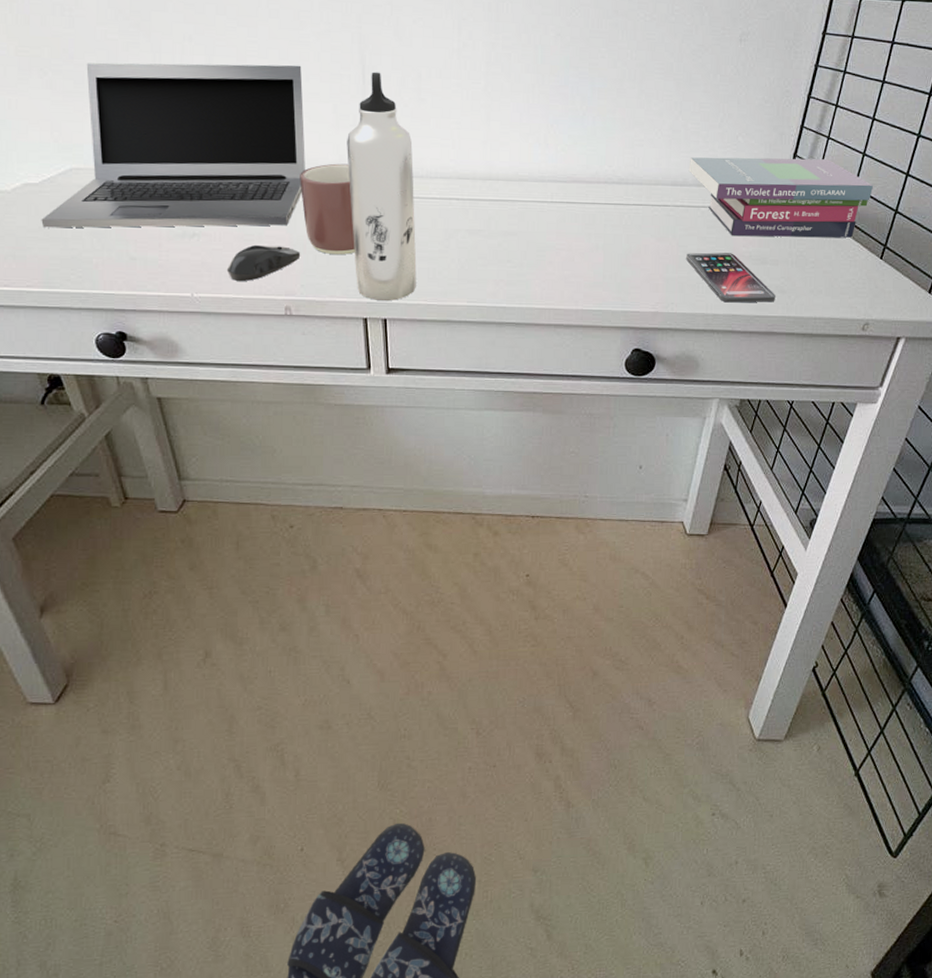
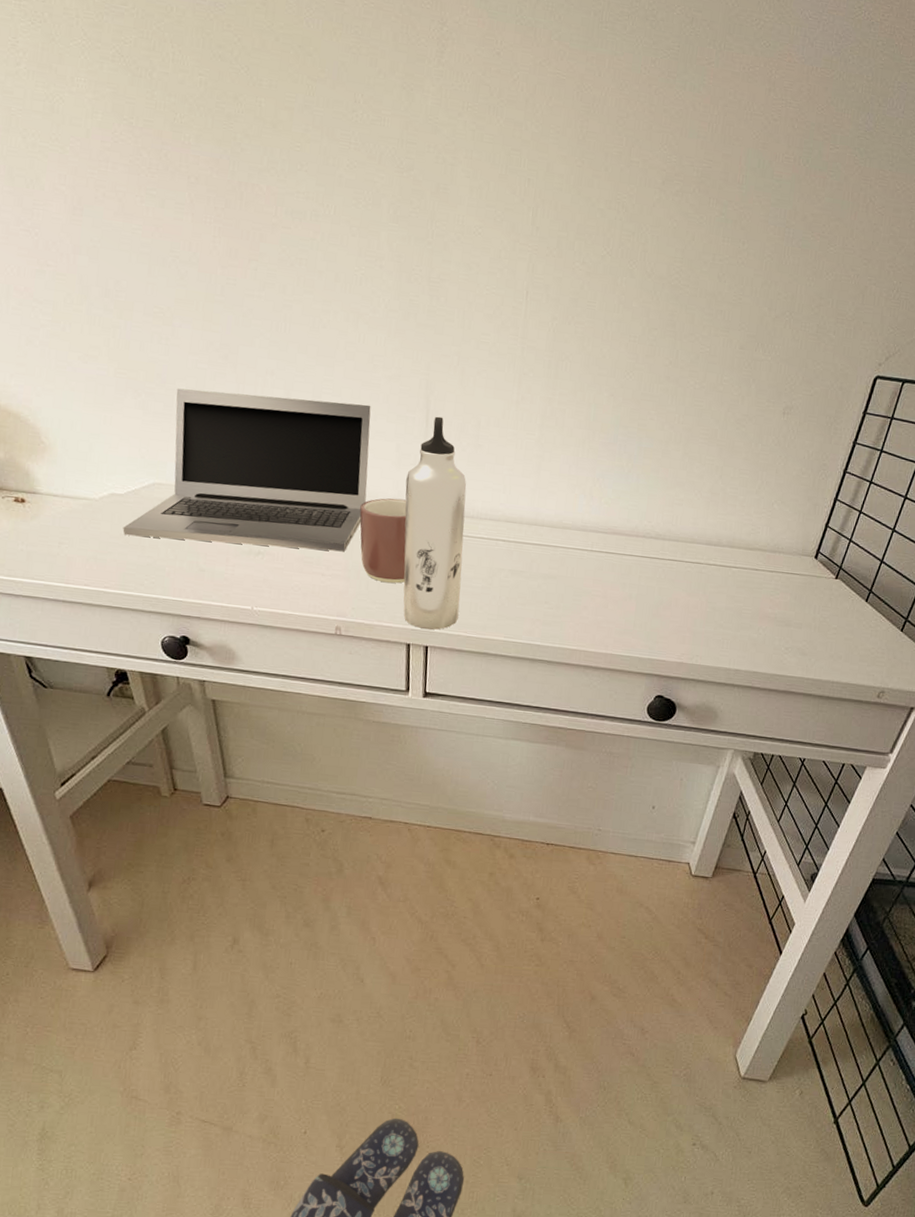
computer mouse: present [226,244,301,282] -> none [285,567,355,600]
smartphone: present [686,252,775,303] -> none [714,609,797,663]
books: present [688,157,874,238] -> none [723,520,901,609]

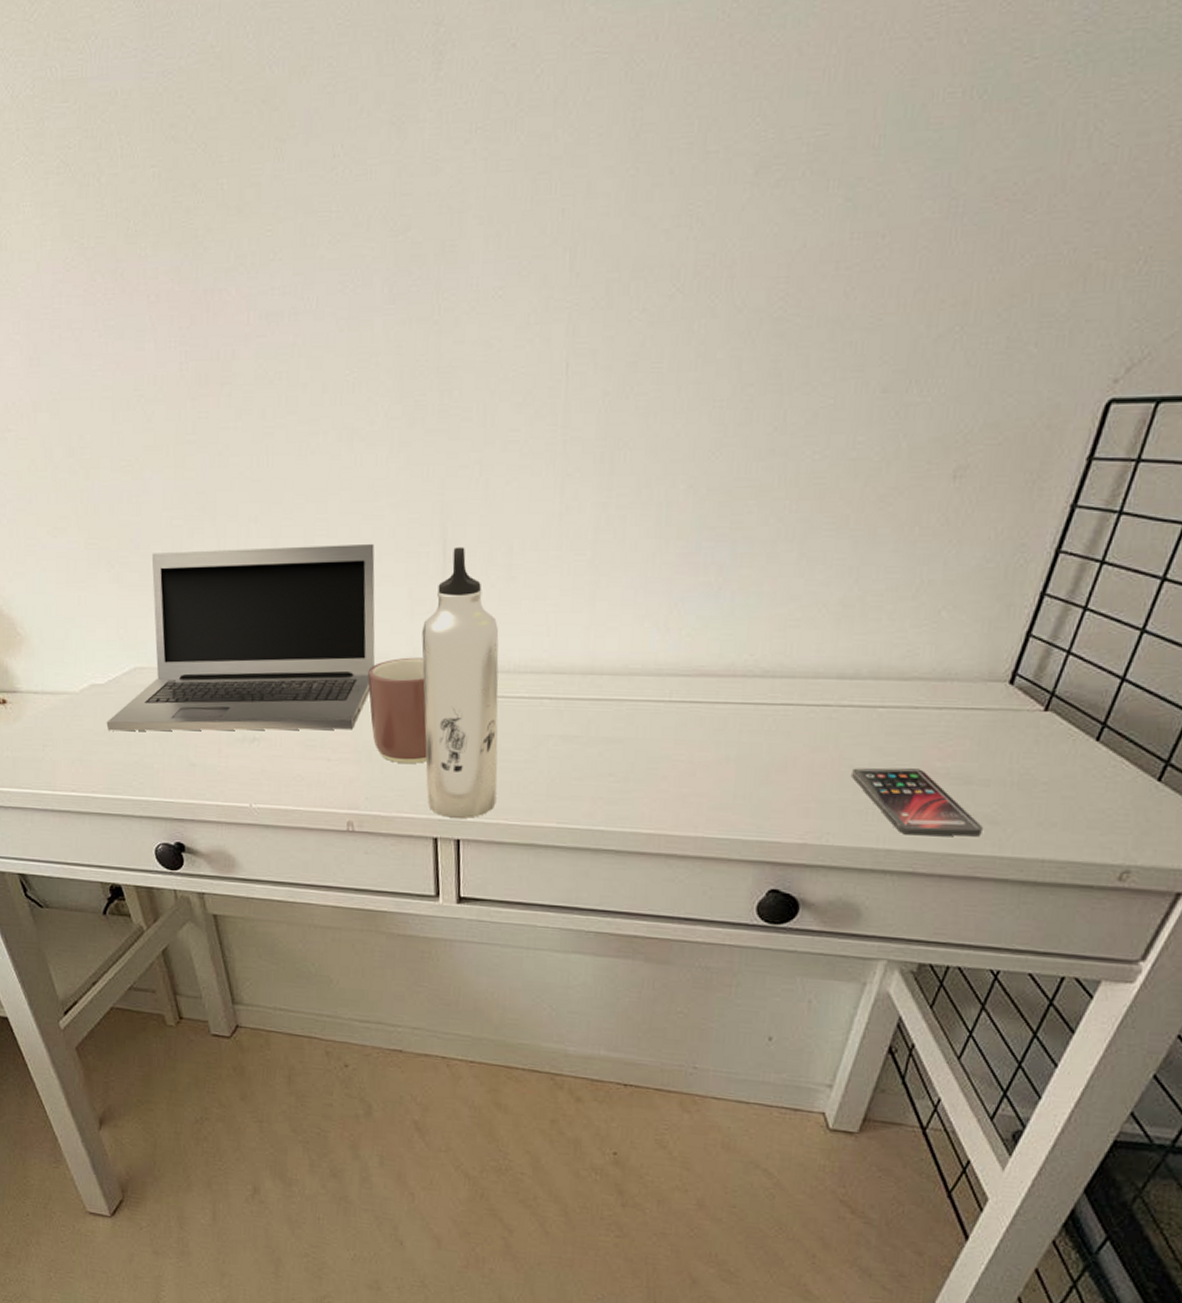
smartphone: none [714,609,797,663] -> present [852,767,983,837]

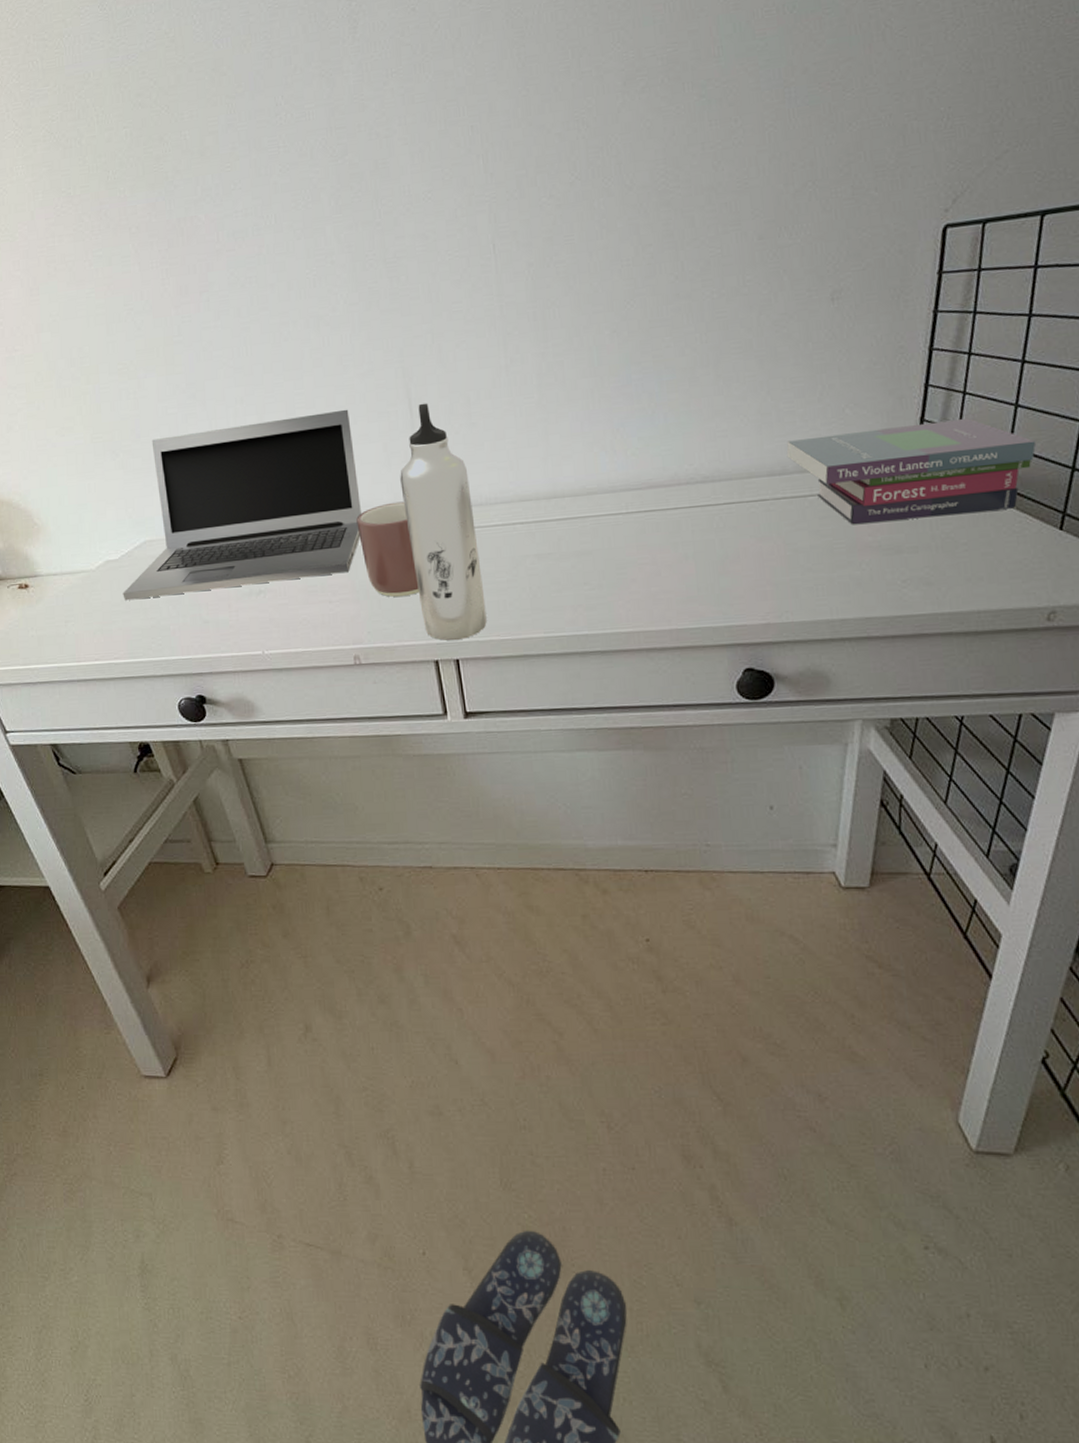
smartphone: present [852,767,983,837] -> none [797,545,921,604]
books: none [863,638,1156,750] -> present [786,418,1037,525]

